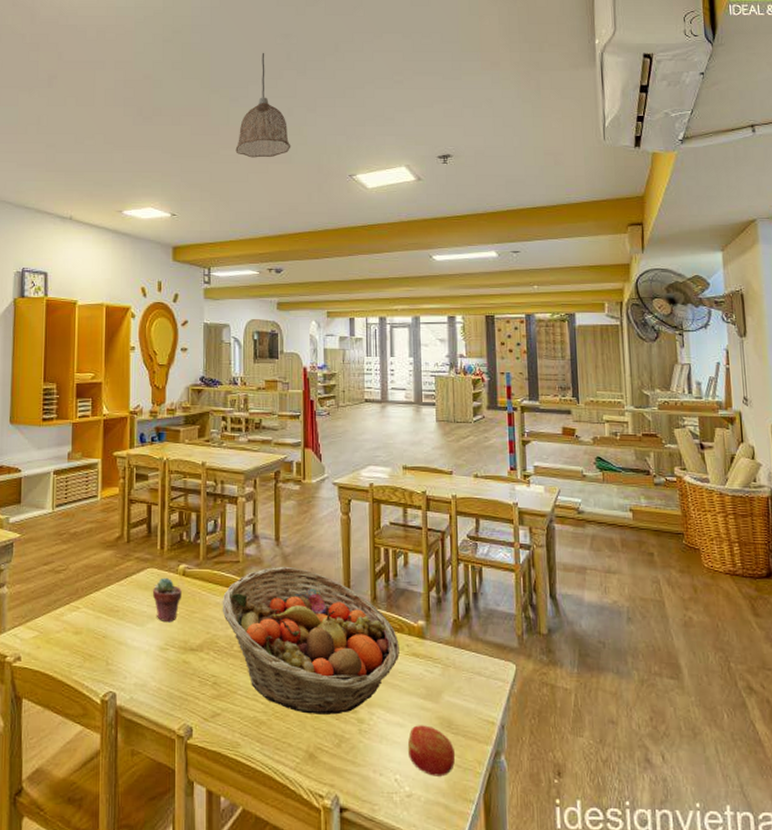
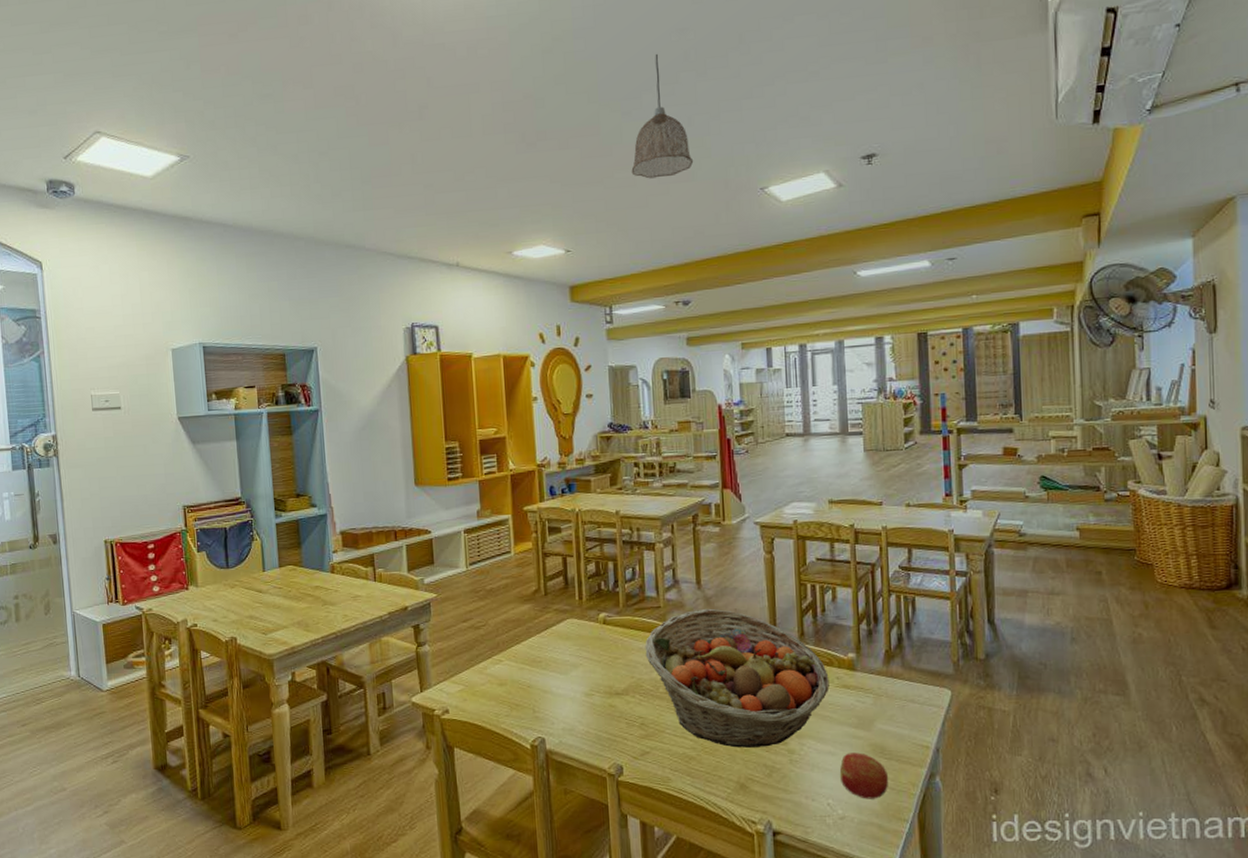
potted succulent: present [152,577,182,623] -> none [573,626,604,670]

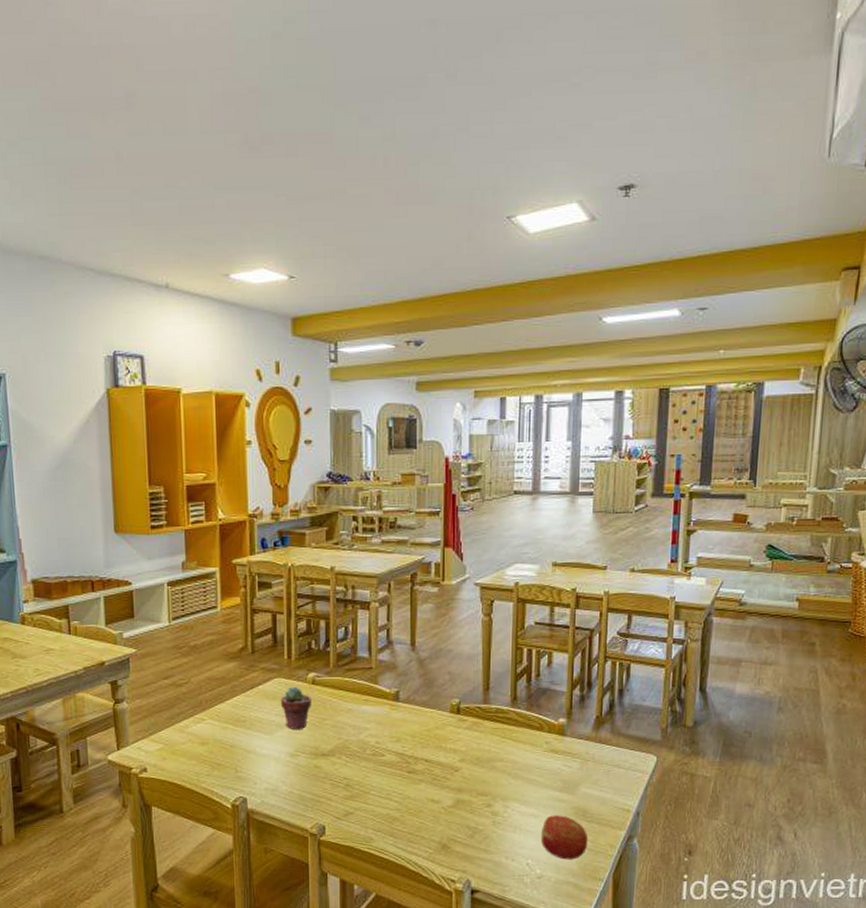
potted succulent: none [573,626,604,670] -> present [280,686,311,730]
pendant lamp: present [631,53,694,179] -> none [366,47,436,198]
fruit basket: present [645,608,830,748] -> none [354,670,538,809]

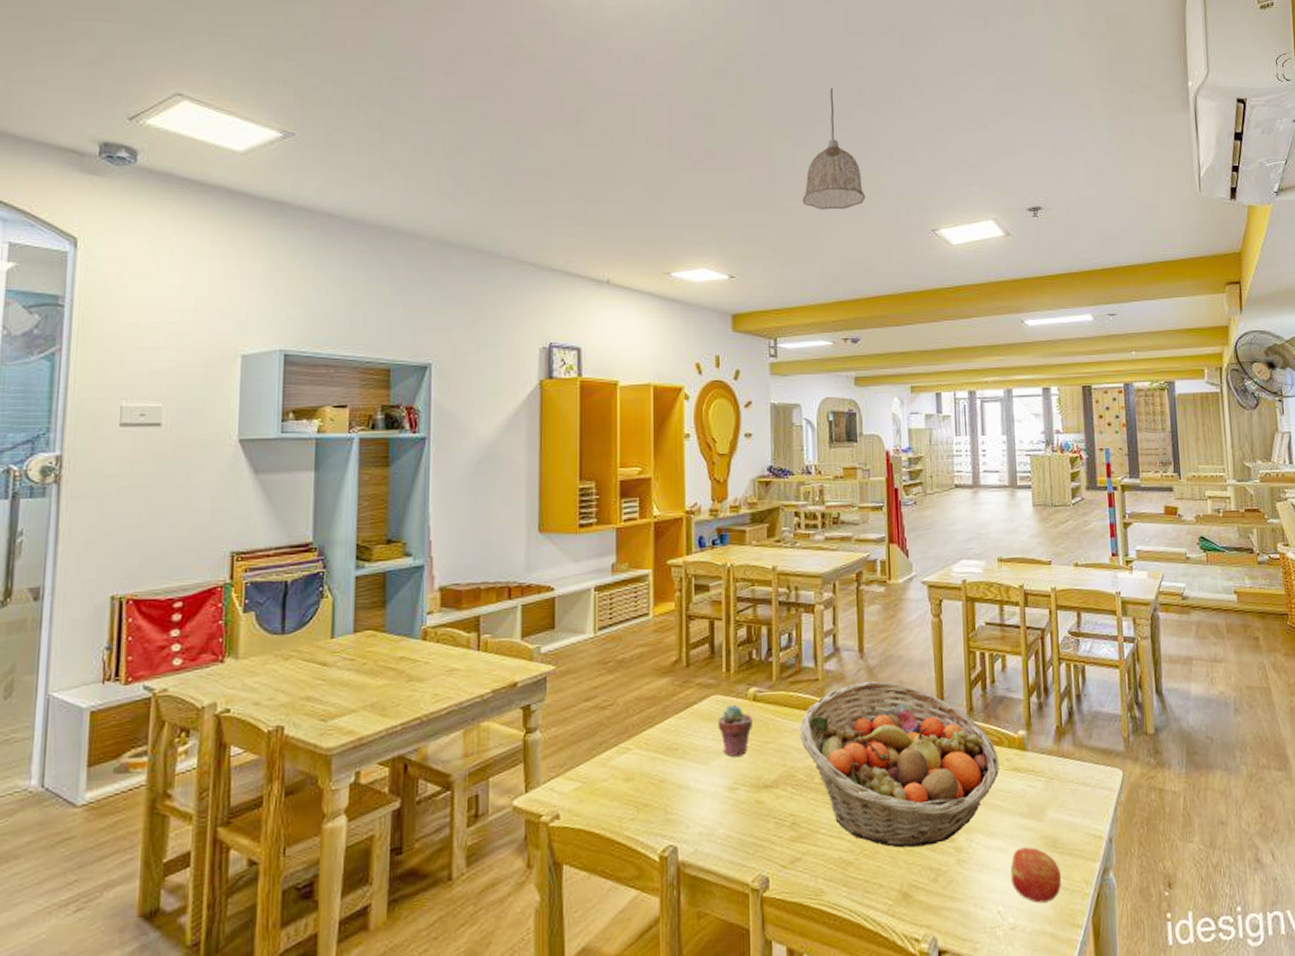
fruit basket: none [354,670,538,809] -> present [799,680,999,848]
pendant lamp: none [366,47,436,198] -> present [802,87,866,210]

